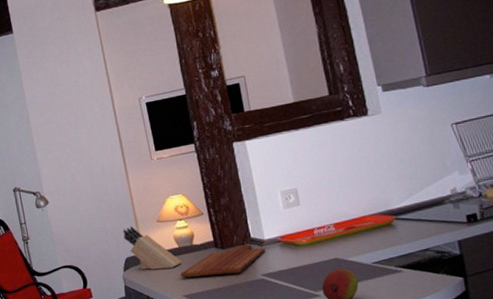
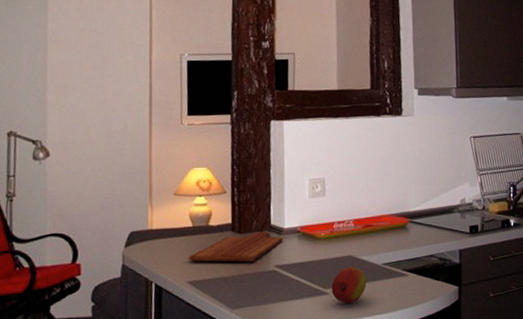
knife block: present [123,226,183,270] -> none [132,196,194,249]

